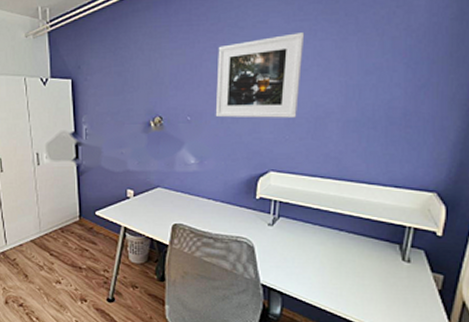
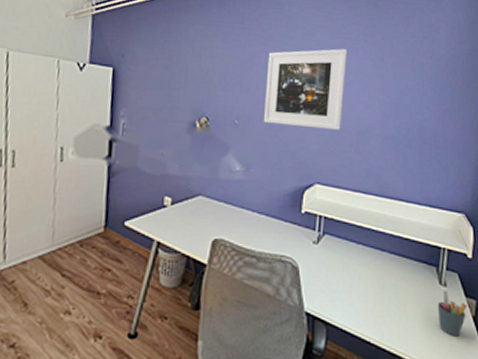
pen holder: none [398,266,433,307] -> present [437,290,467,336]

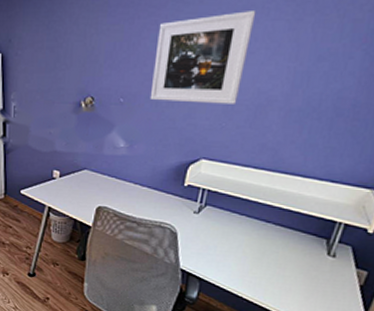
pen holder: present [437,290,467,336] -> none [319,261,356,301]

